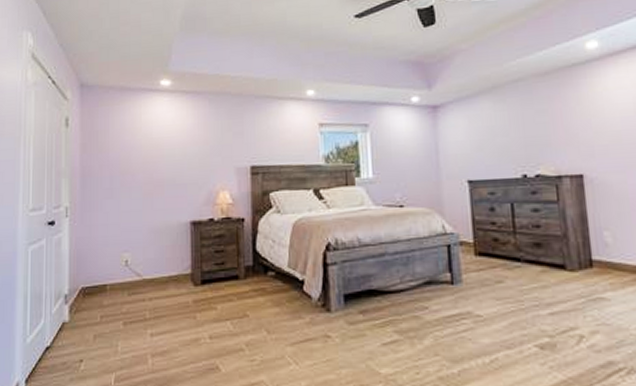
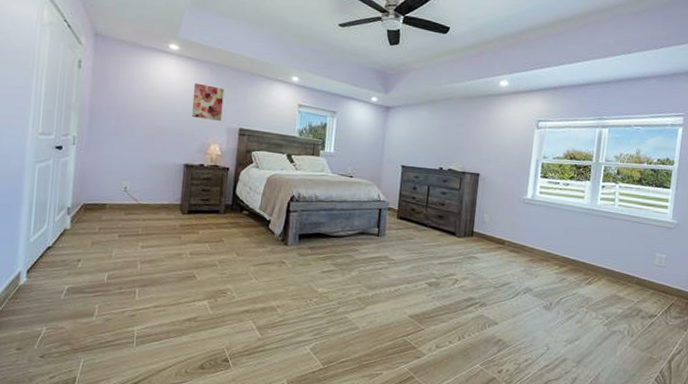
wall art: none [192,119,229,163] -> present [191,83,224,121]

